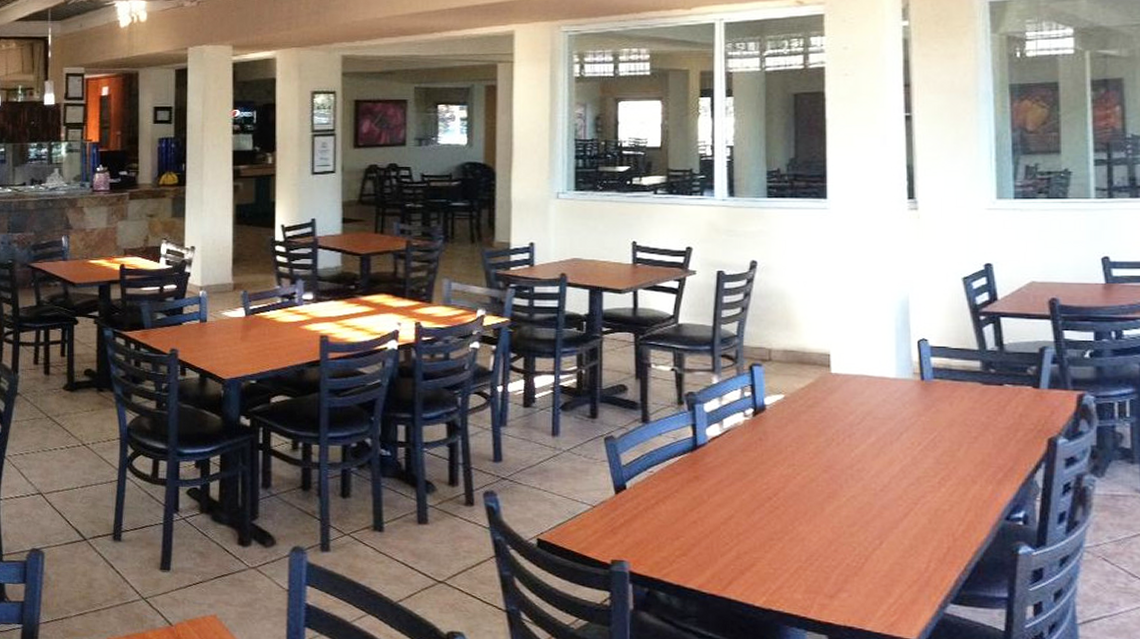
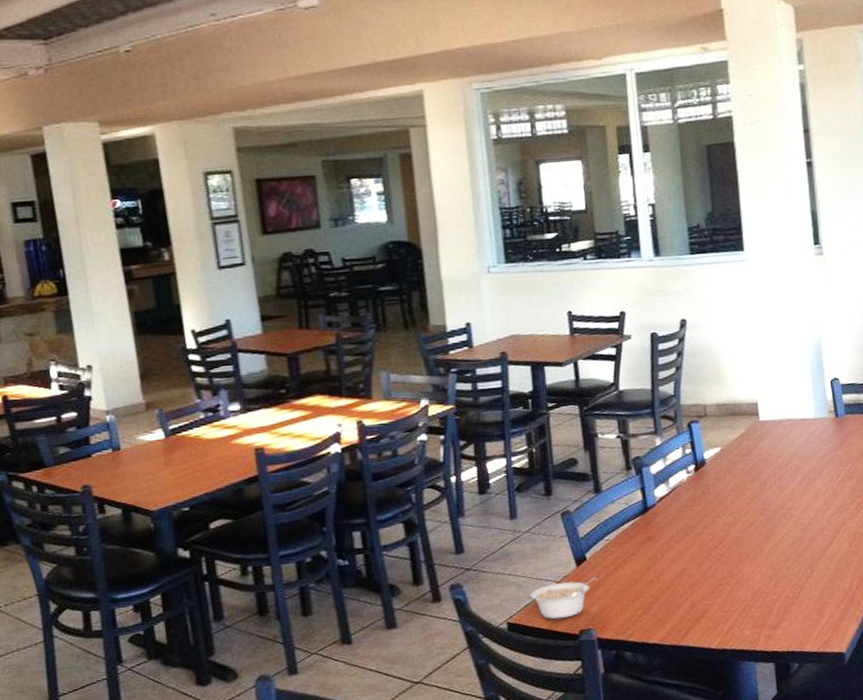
legume: none [564,507,636,545] -> present [530,577,597,620]

